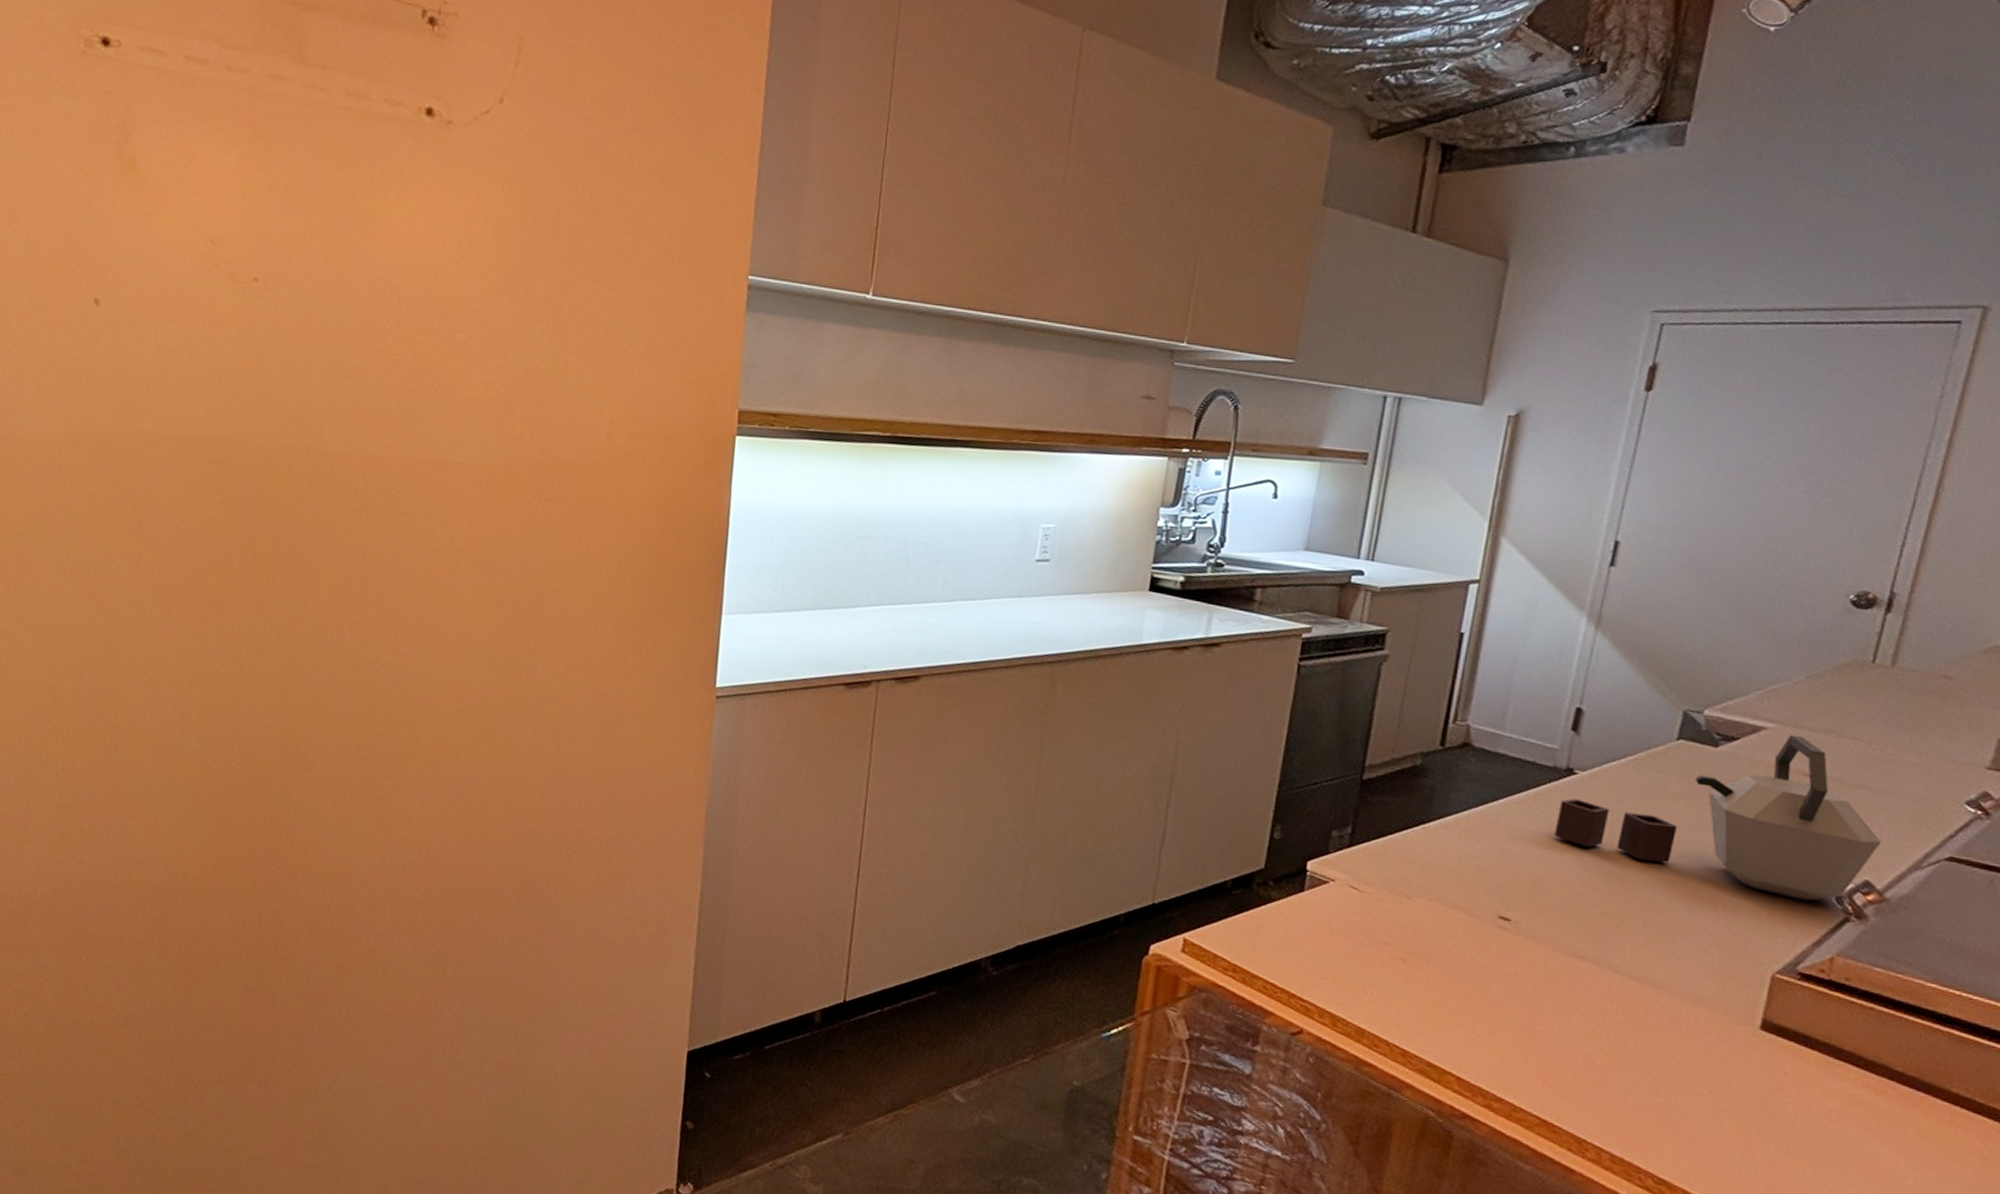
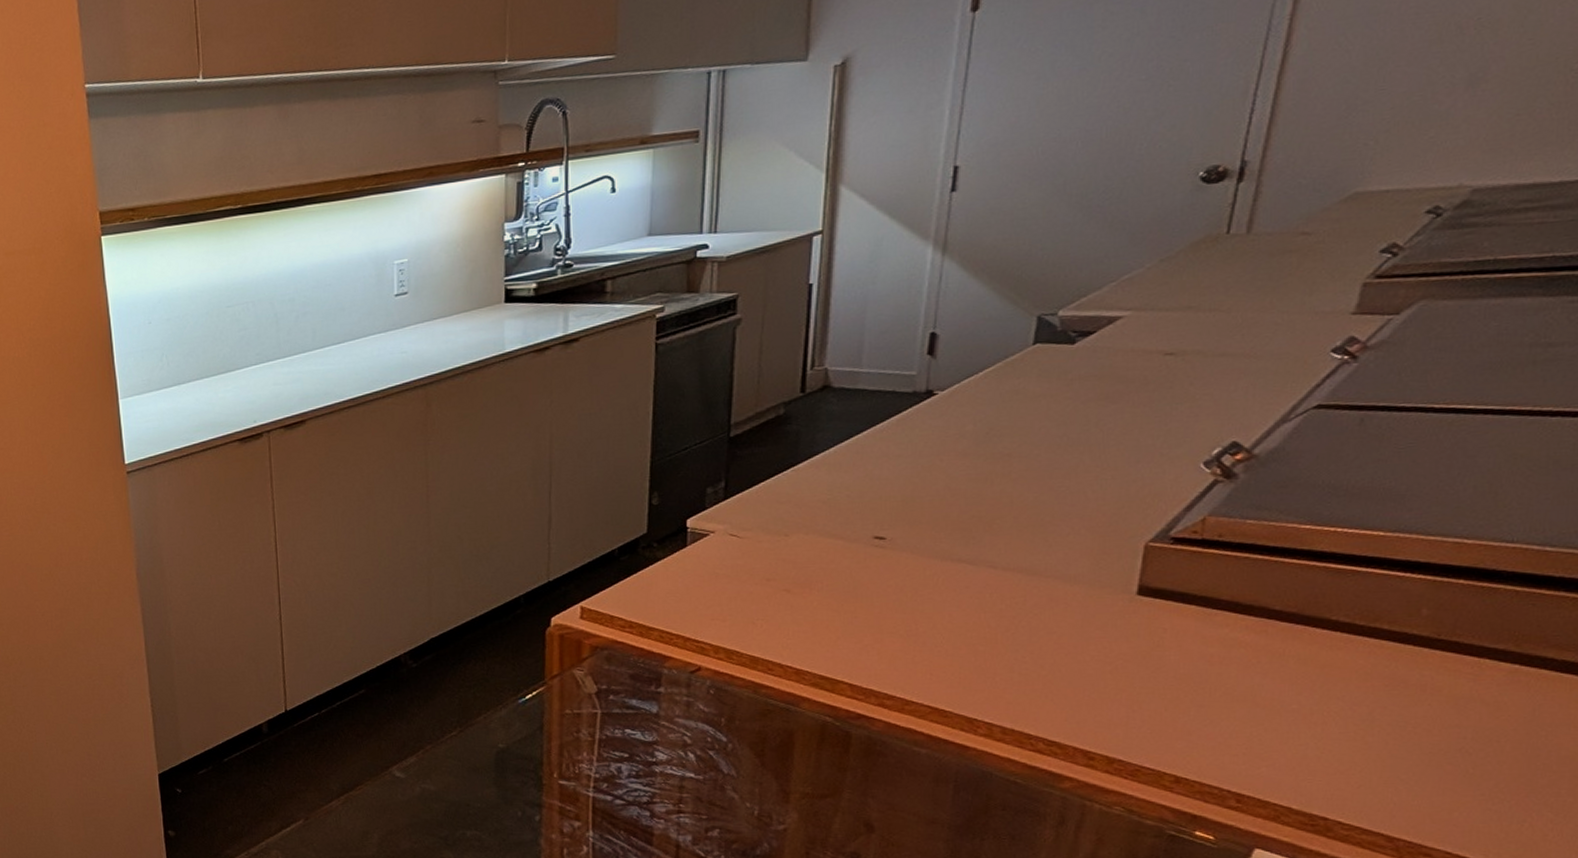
kettle: present [1554,734,1881,901] -> none [920,317,1247,471]

